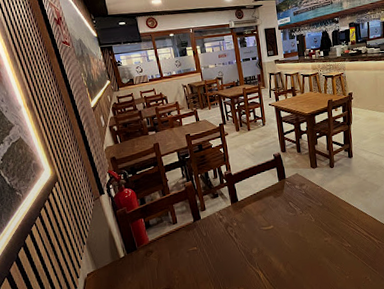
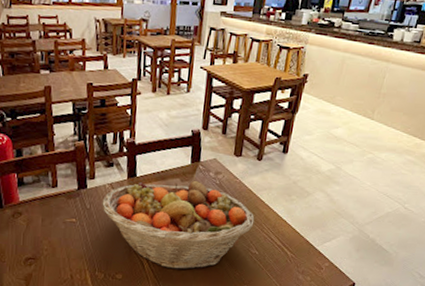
fruit basket: none [215,194,341,275] -> present [102,180,255,270]

